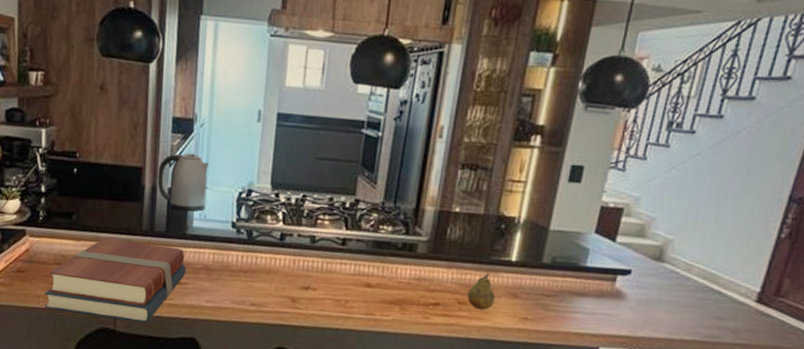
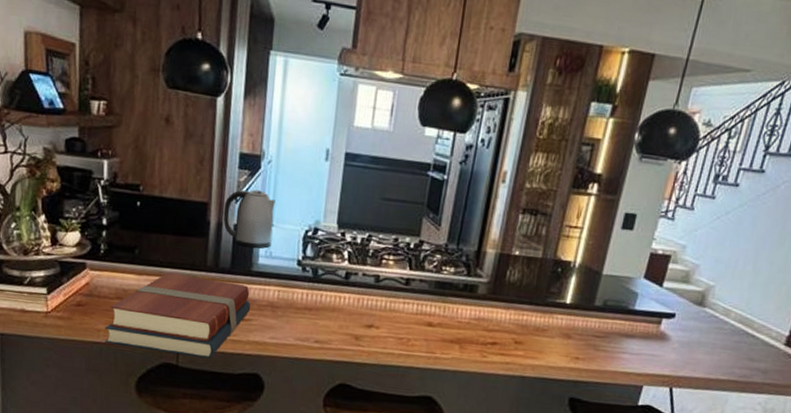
fruit: present [467,274,495,310] -> none [523,315,550,350]

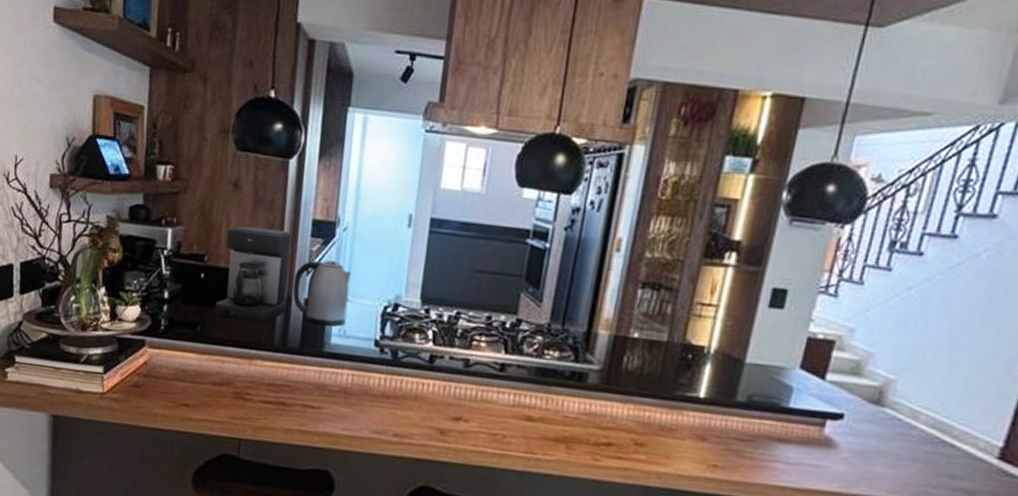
books: present [104,272,251,359] -> none [161,352,322,451]
coffee maker: none [150,158,221,246] -> present [214,225,292,323]

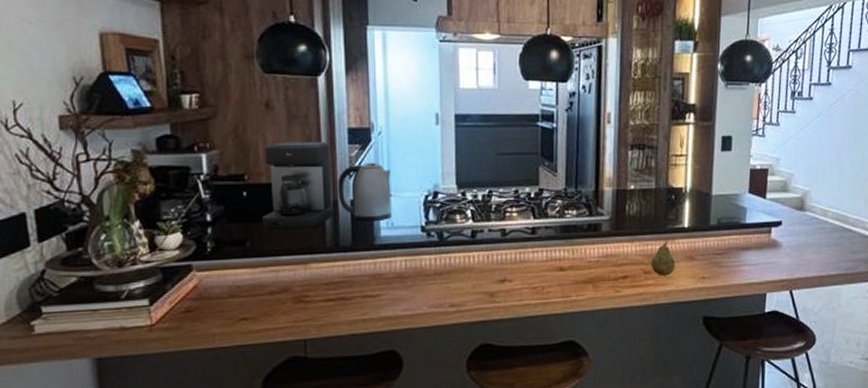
fruit: none [645,411,679,454] -> present [651,242,675,276]

